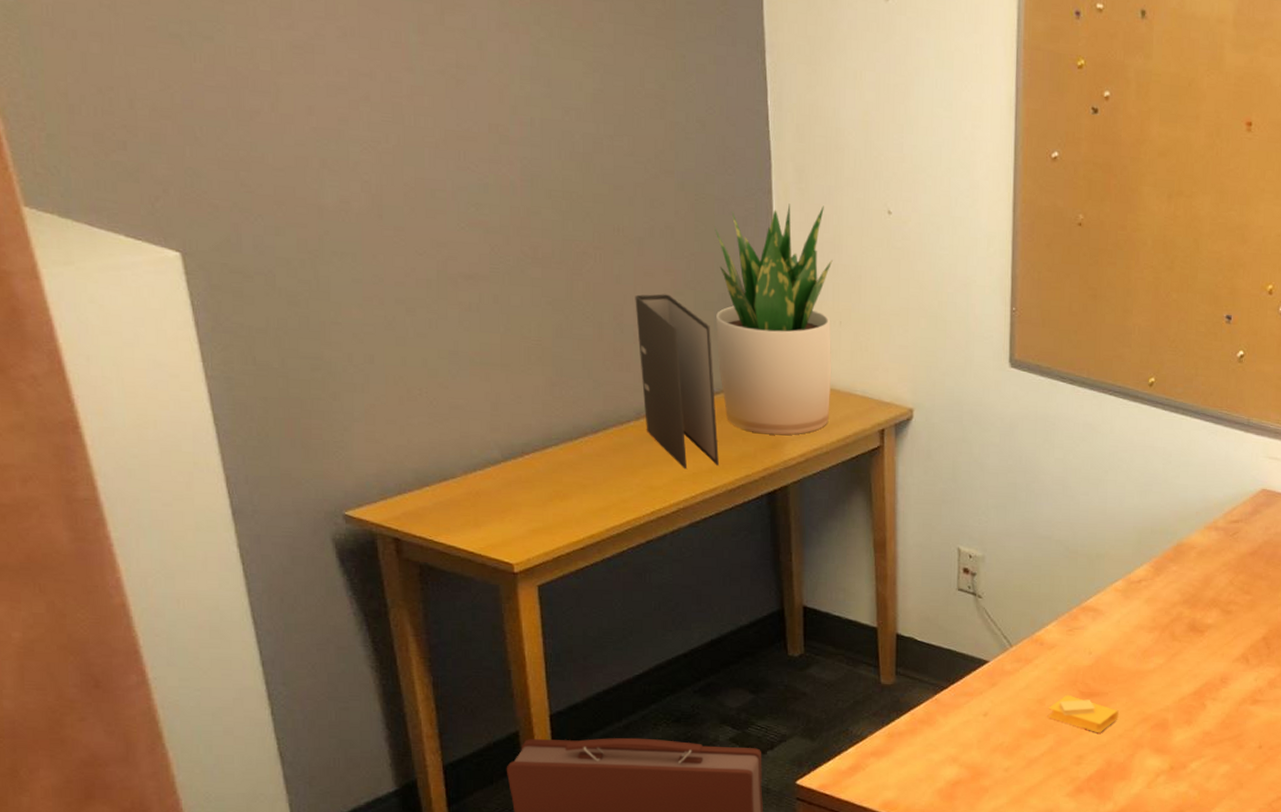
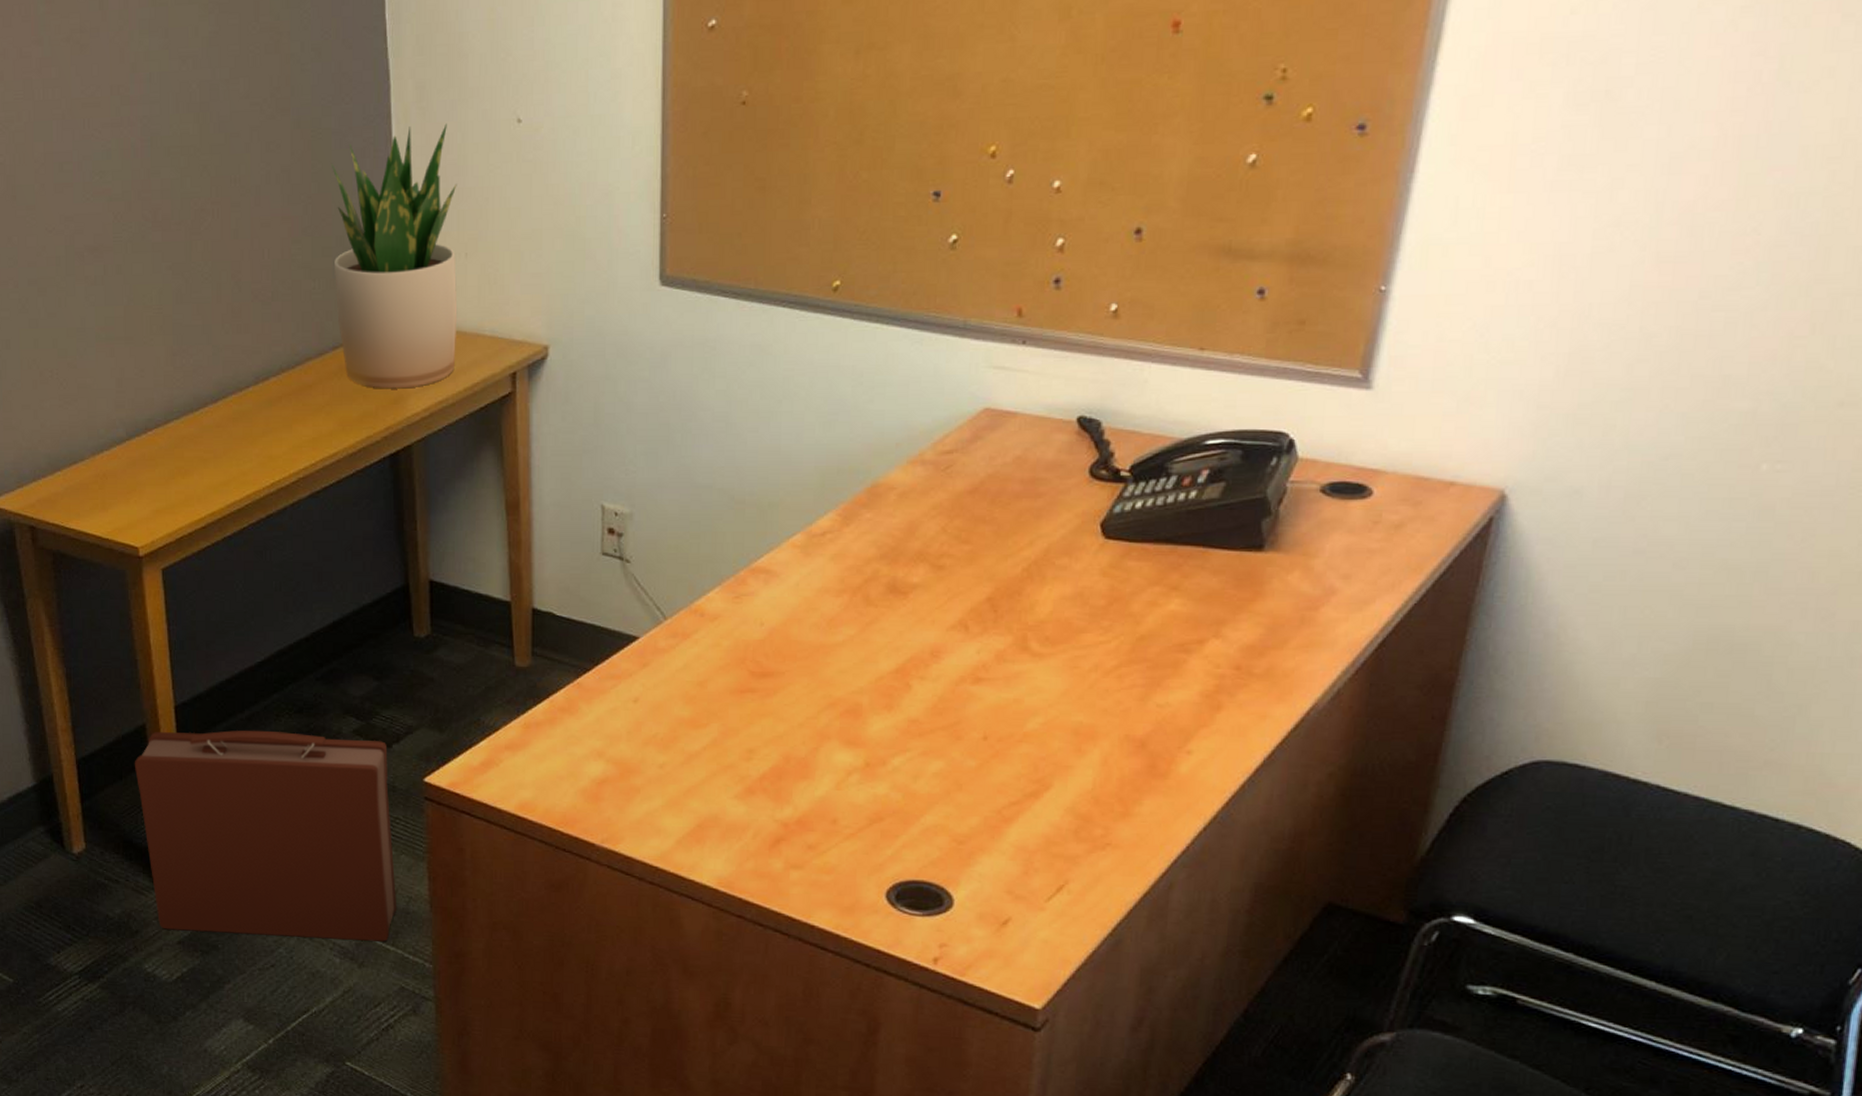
binder: present [635,294,719,469] -> none [252,244,339,435]
sticky notes: present [1047,694,1120,734] -> none [710,675,800,722]

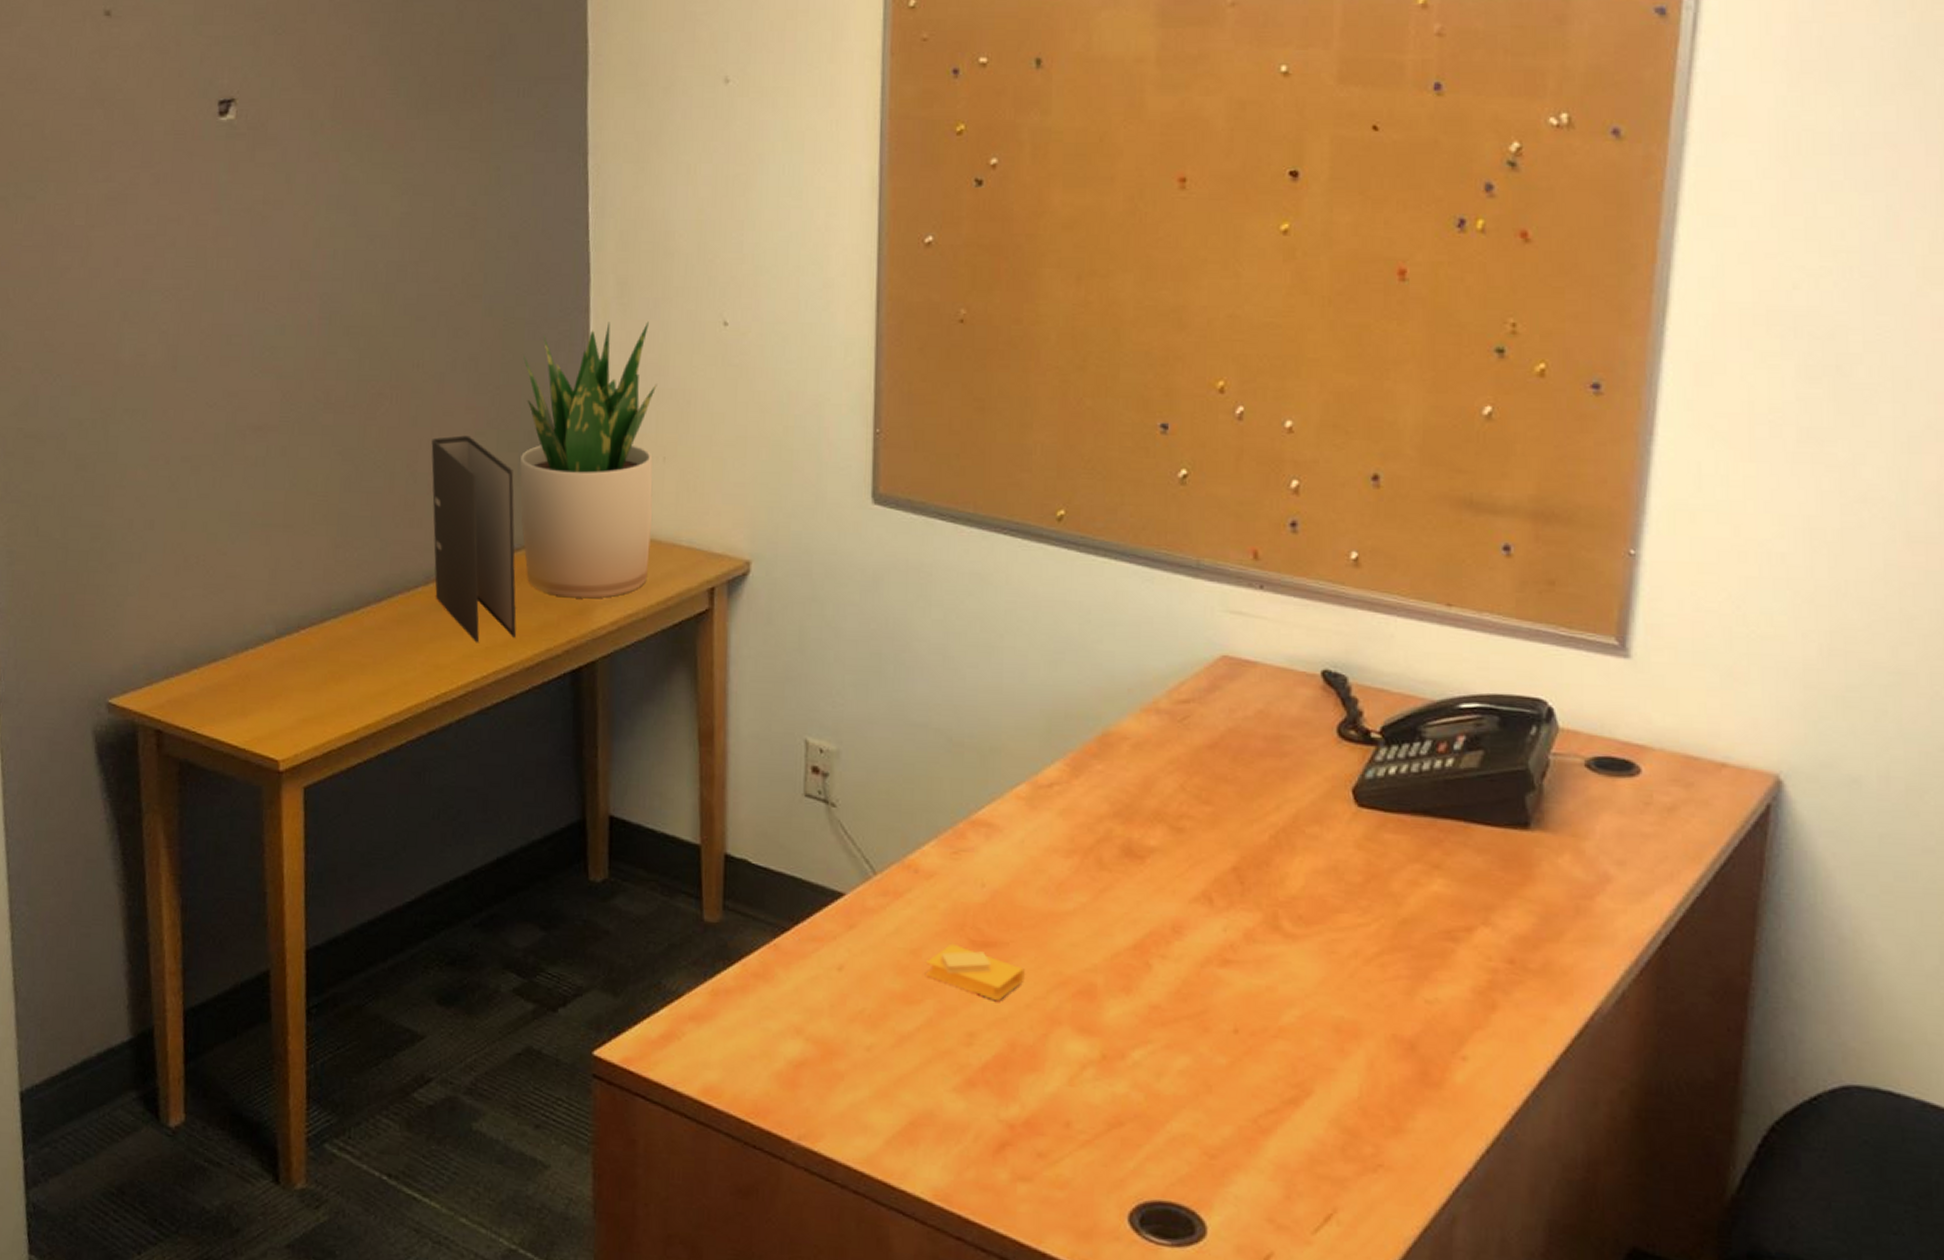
briefcase: present [134,730,397,942] -> none [252,980,554,1255]
binder: none [252,244,339,435] -> present [431,435,517,643]
sticky notes: none [710,675,800,722] -> present [925,943,1026,1002]

